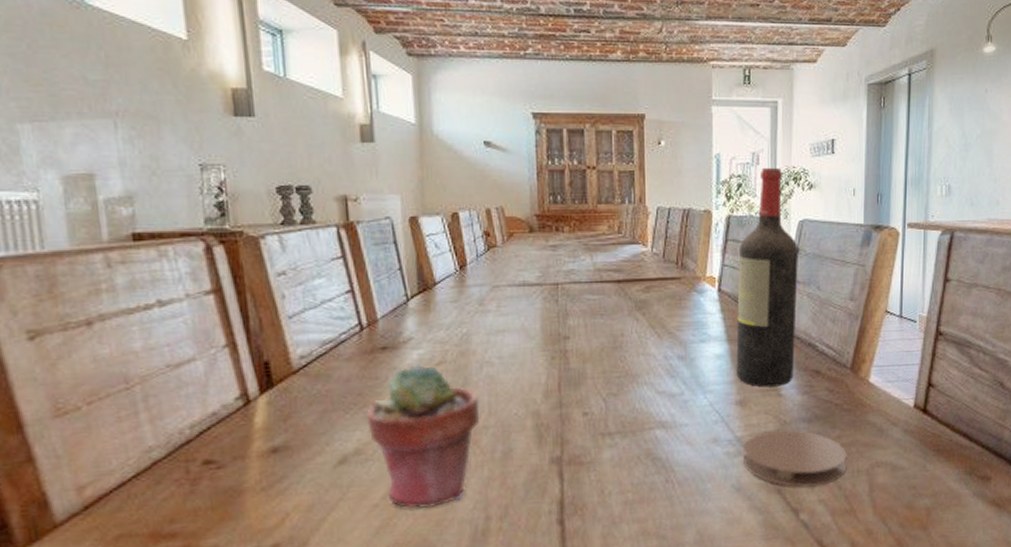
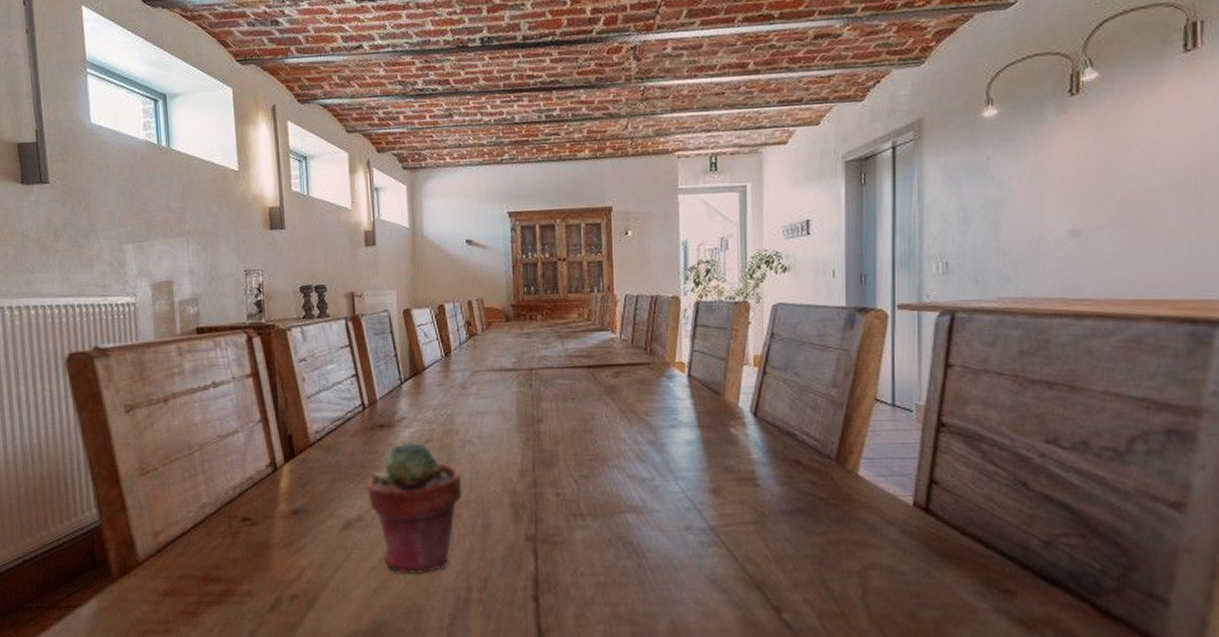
wine bottle: present [736,167,798,388] -> none [708,251,773,476]
coaster: present [742,429,847,488] -> none [717,521,835,585]

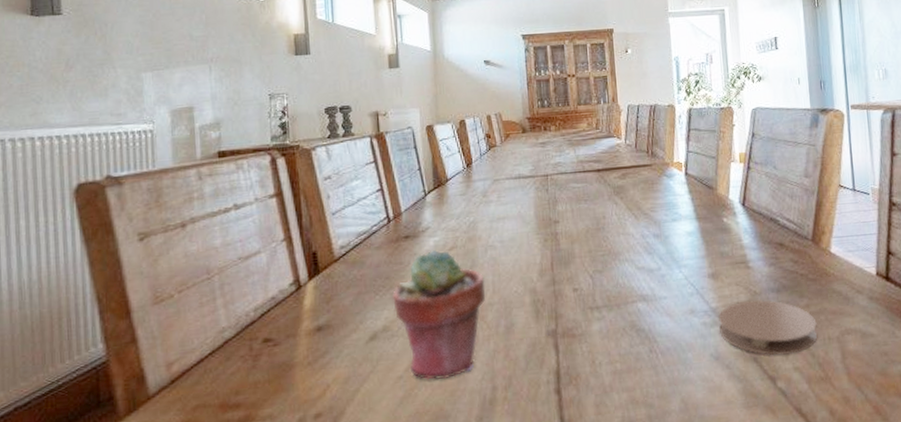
coaster: none [717,521,835,585] -> present [718,299,817,356]

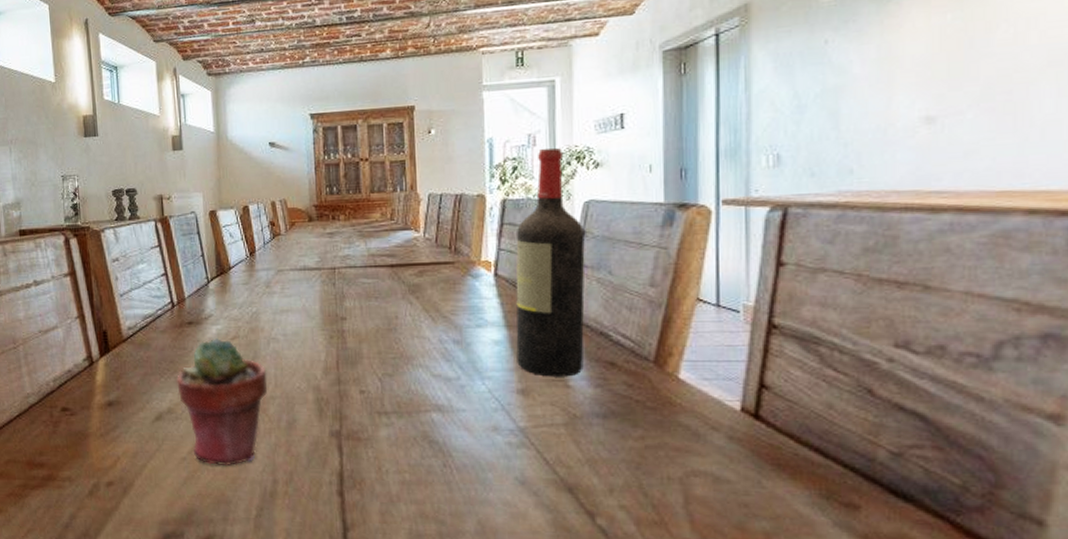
wine bottle: none [701,65,760,261] -> present [516,148,585,377]
coaster: present [718,299,817,356] -> none [526,423,653,490]

